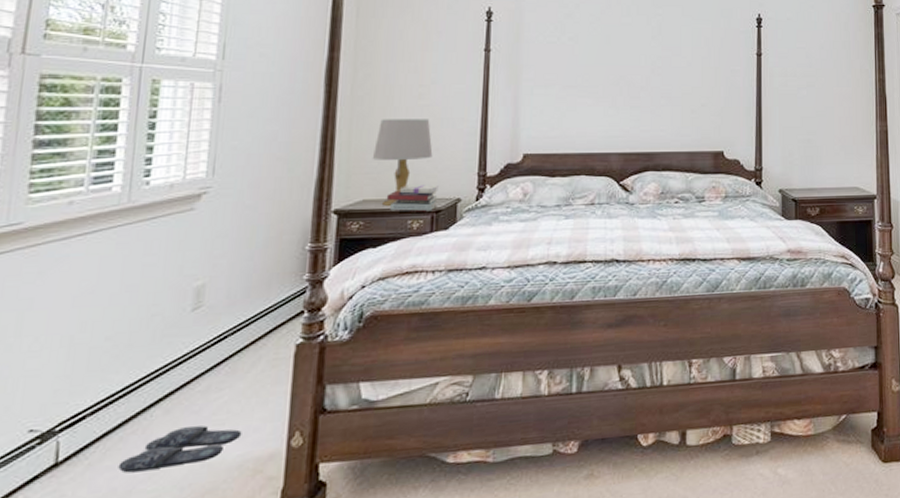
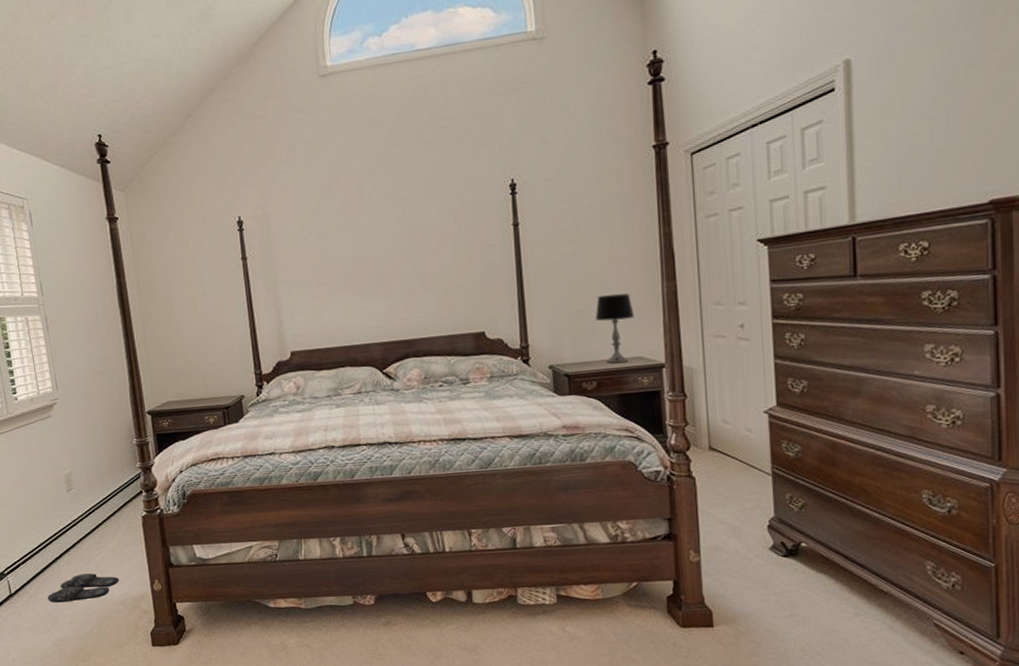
table lamp: present [372,119,433,206] -> none [167,328,215,406]
books: present [386,184,439,213] -> none [184,385,226,410]
table lamp: none [821,128,853,192] -> present [595,293,634,364]

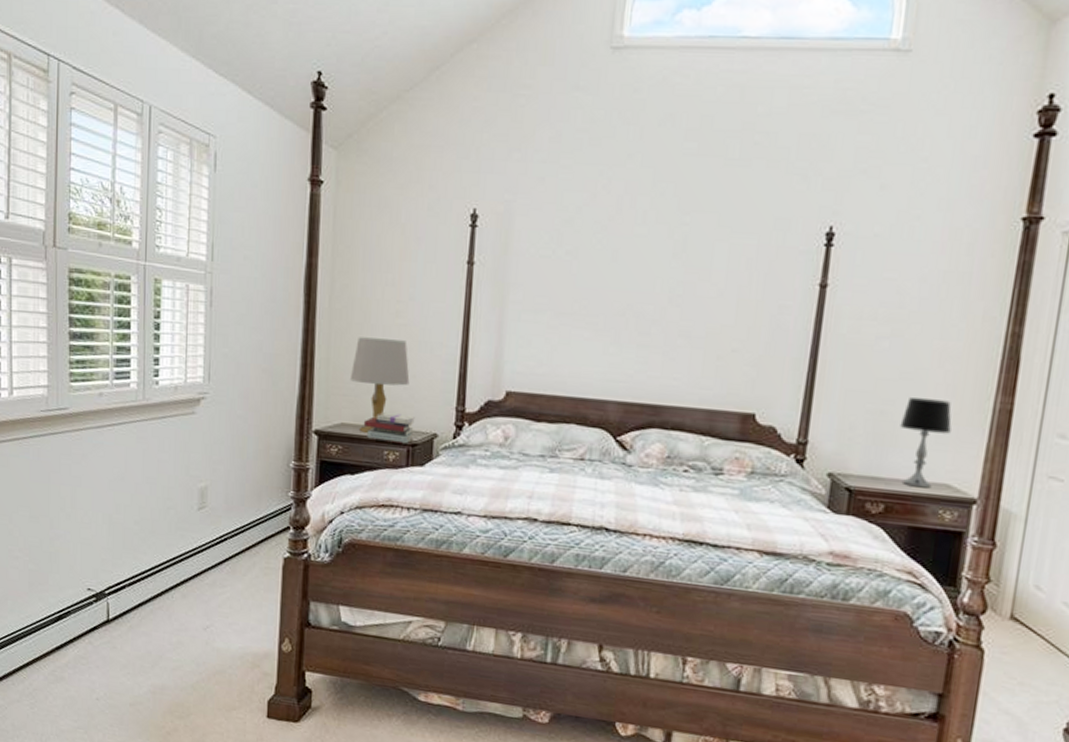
slippers: present [47,573,119,603] -> none [151,612,242,645]
table lamp: none [167,328,215,406] -> present [349,337,410,433]
books: none [184,385,226,410] -> present [363,411,415,446]

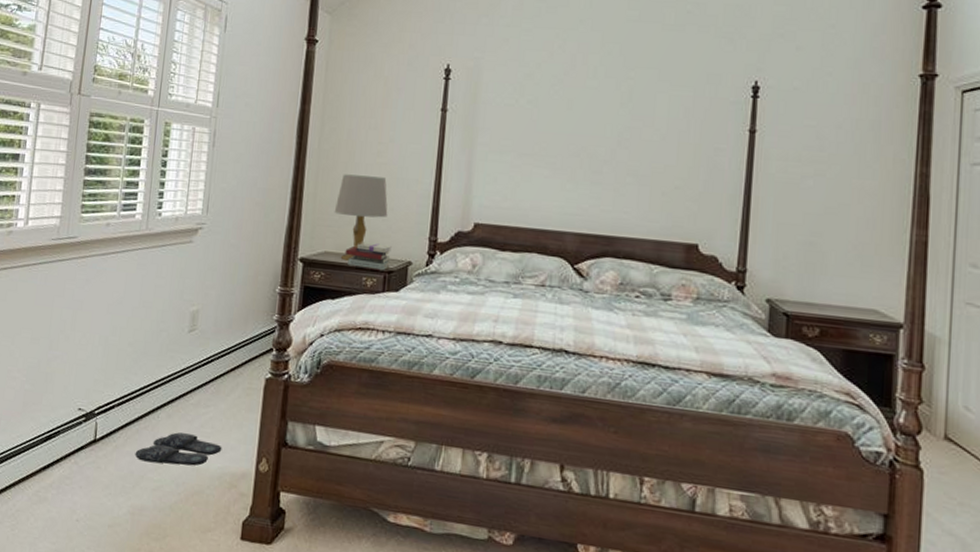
slippers: none [151,612,242,645] -> present [135,432,222,465]
table lamp: present [899,398,952,489] -> none [828,230,874,314]

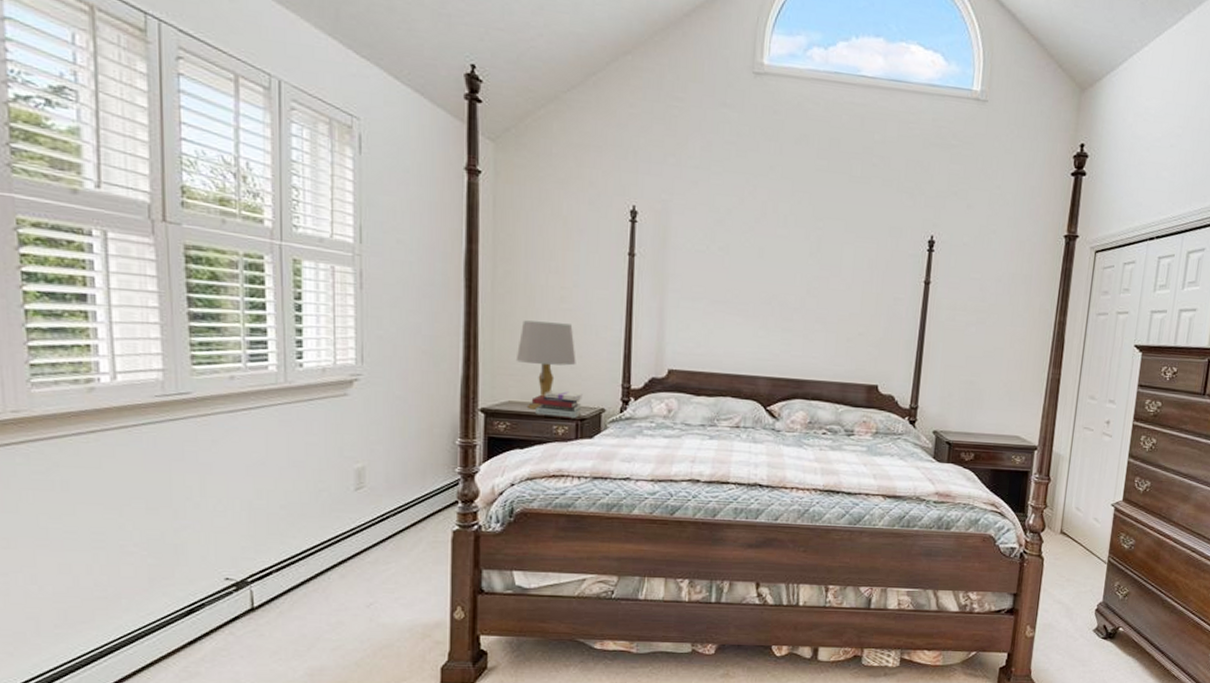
slippers: present [135,432,222,465] -> none [305,591,410,624]

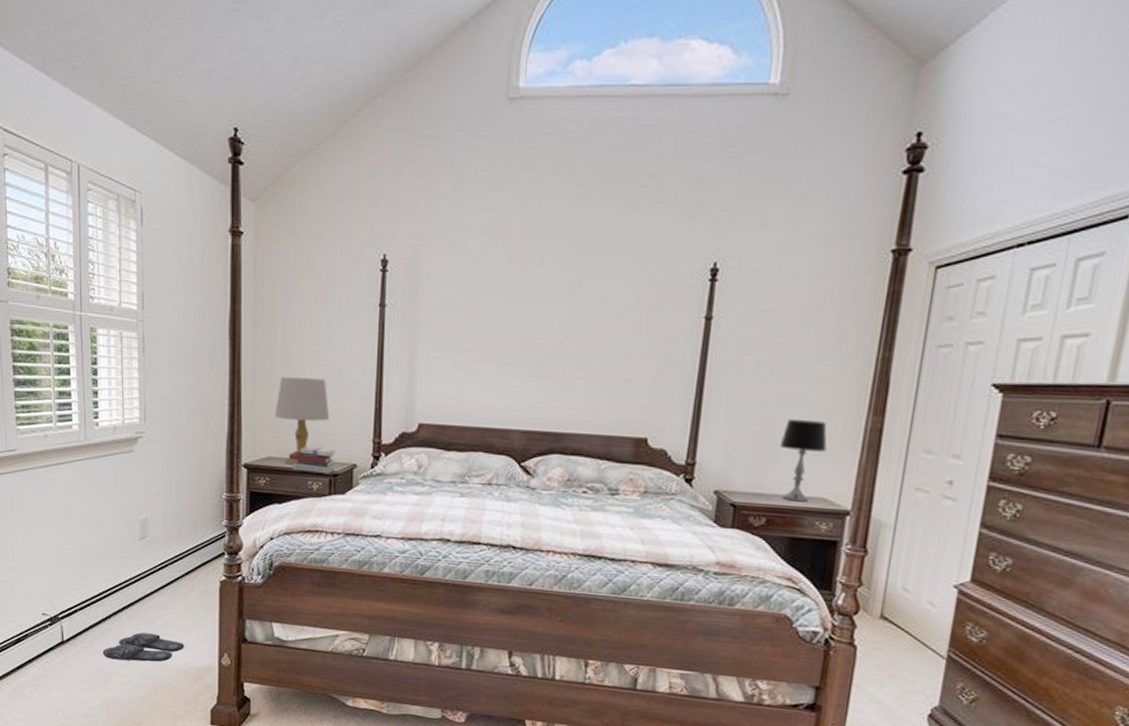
slippers: none [305,591,410,624] -> present [102,632,185,662]
table lamp: none [984,371,1020,440] -> present [779,420,827,502]

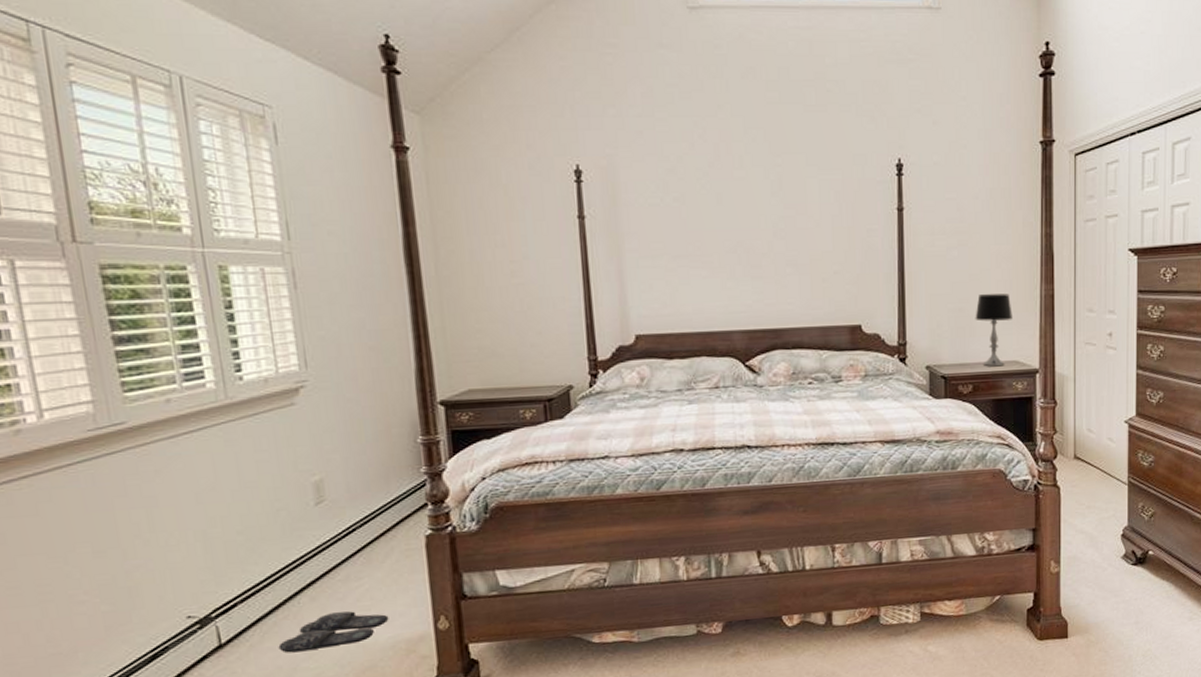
table lamp: present [274,377,330,465] -> none [470,299,536,395]
books: present [288,445,335,476] -> none [493,371,549,402]

